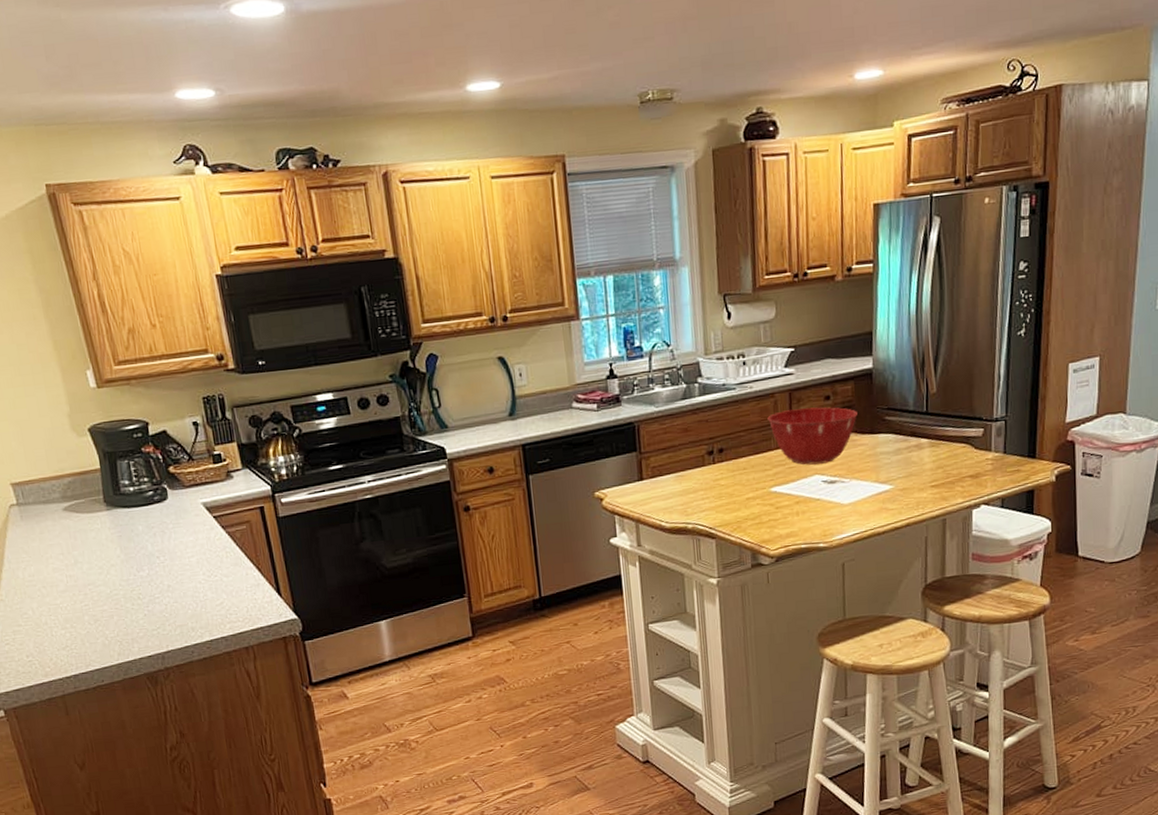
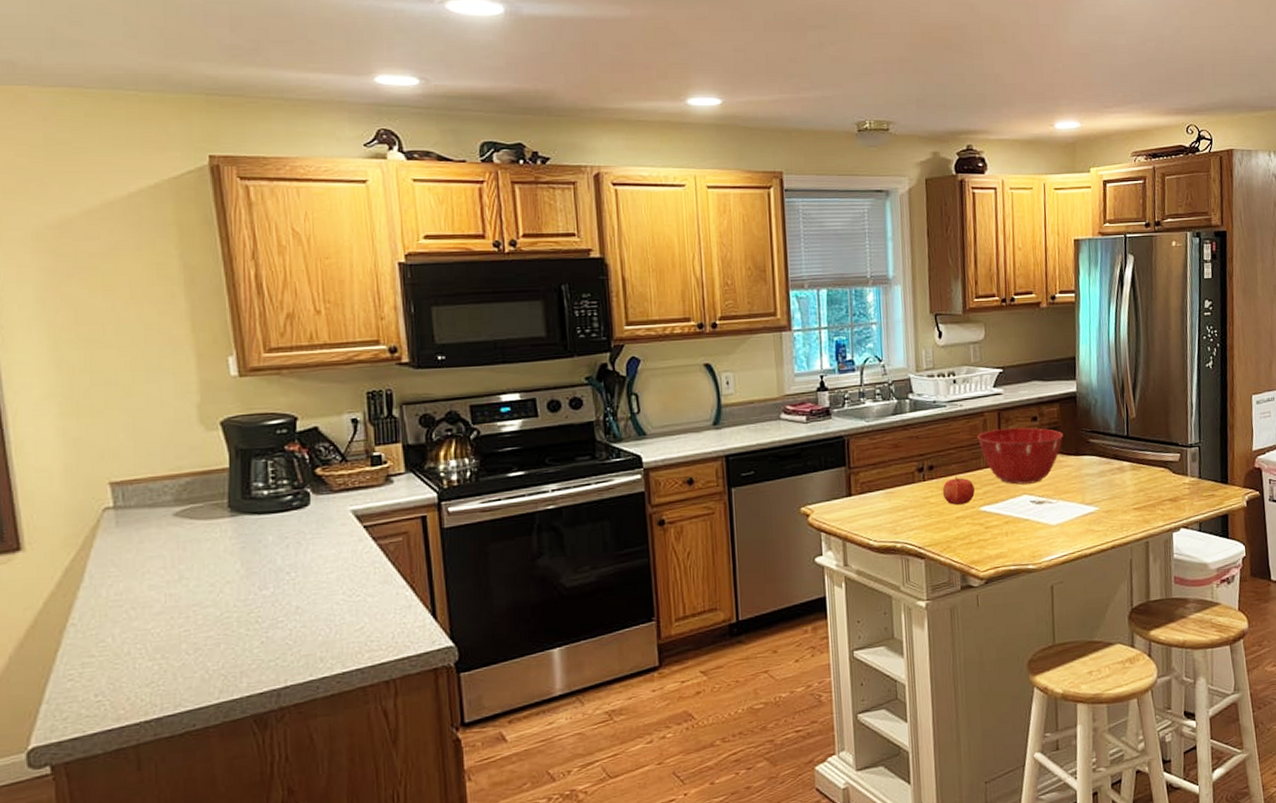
fruit: none [732,458,765,487] -> present [942,476,975,505]

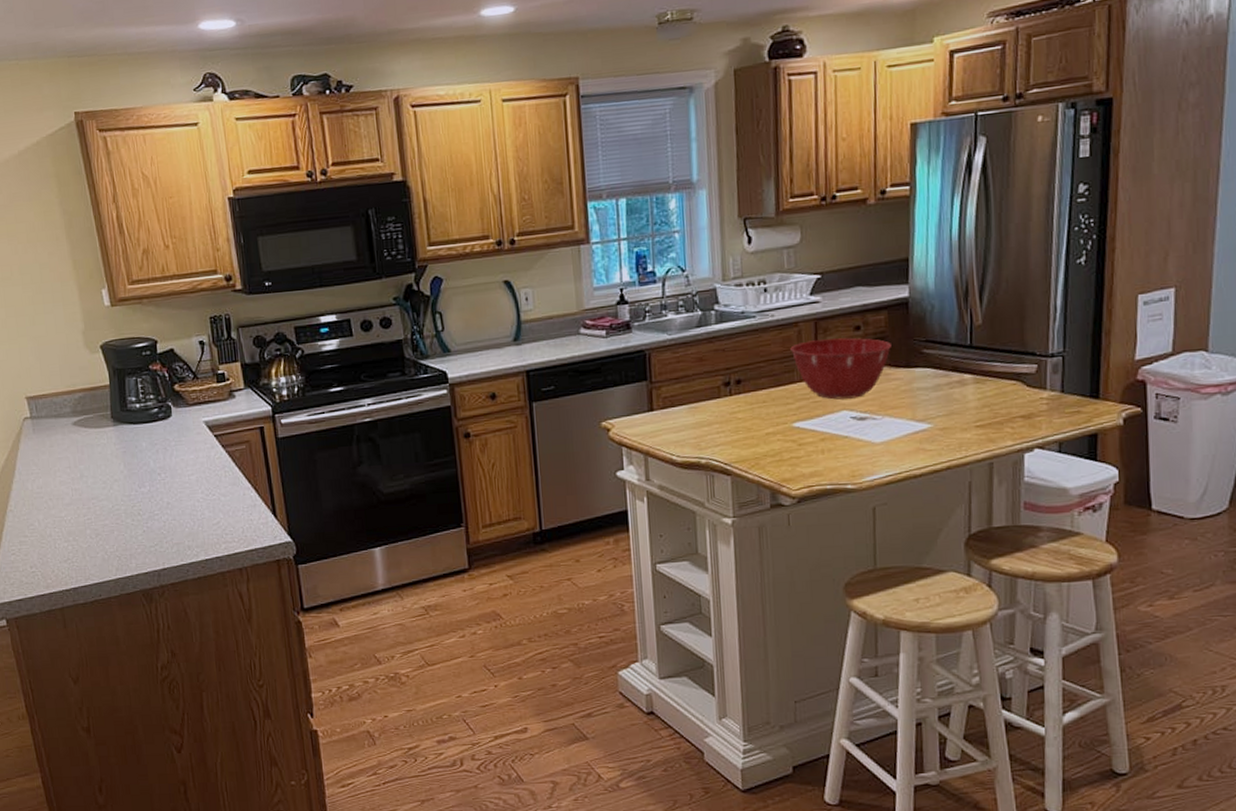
fruit: present [942,476,975,505] -> none [750,391,787,421]

